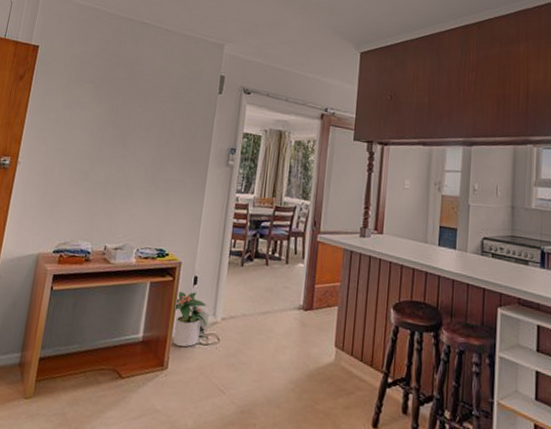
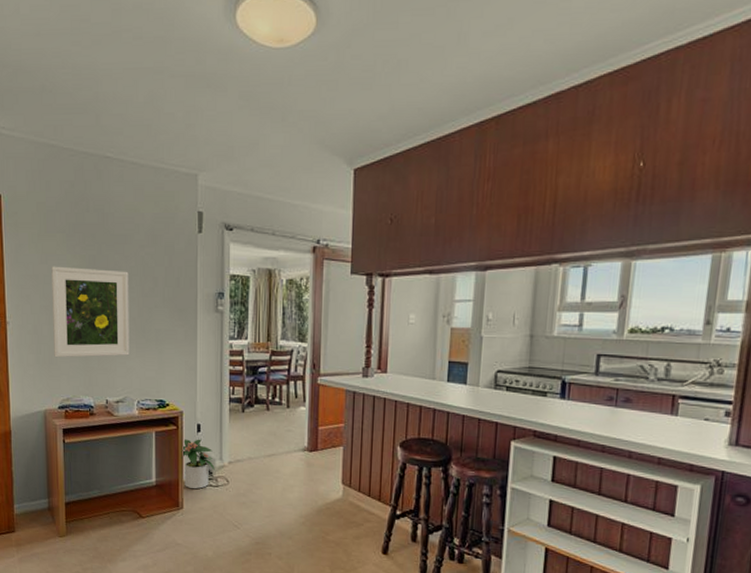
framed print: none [59,112,148,203] -> present [51,266,130,358]

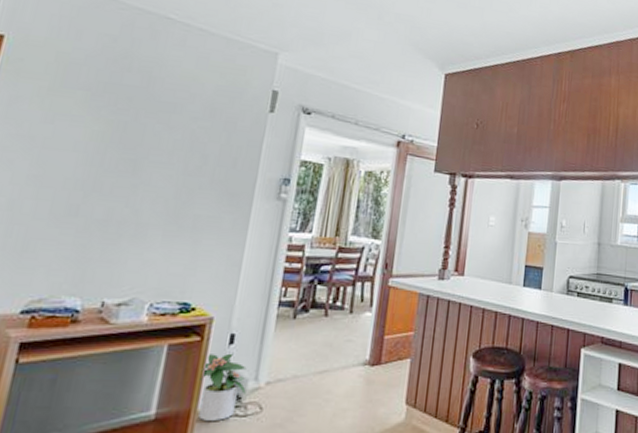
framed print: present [51,266,130,358] -> none [32,127,171,245]

